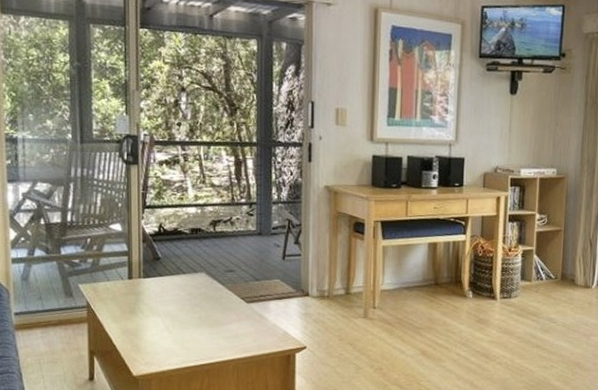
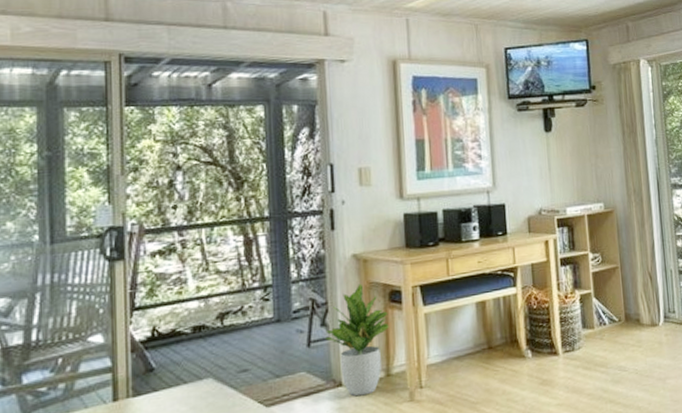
potted plant: none [294,212,352,307] -> present [321,284,389,397]

